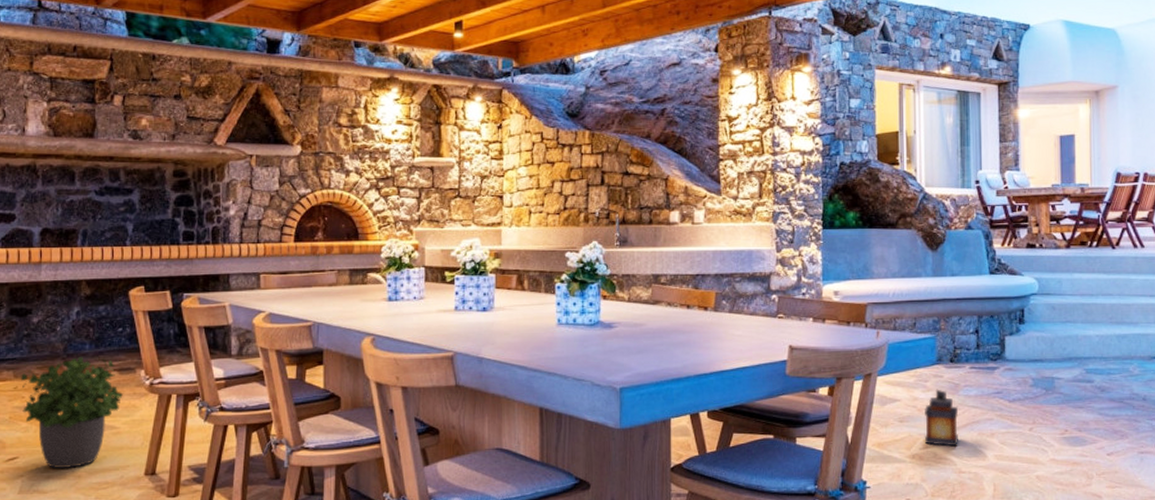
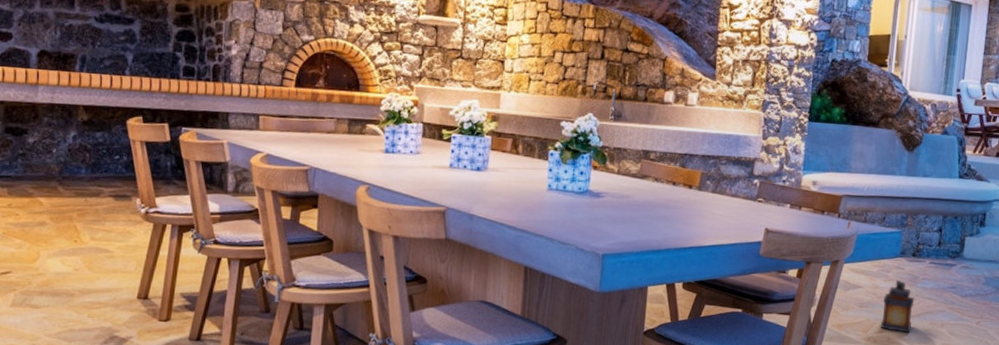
potted plant: present [21,357,123,468] -> none [15,180,118,286]

